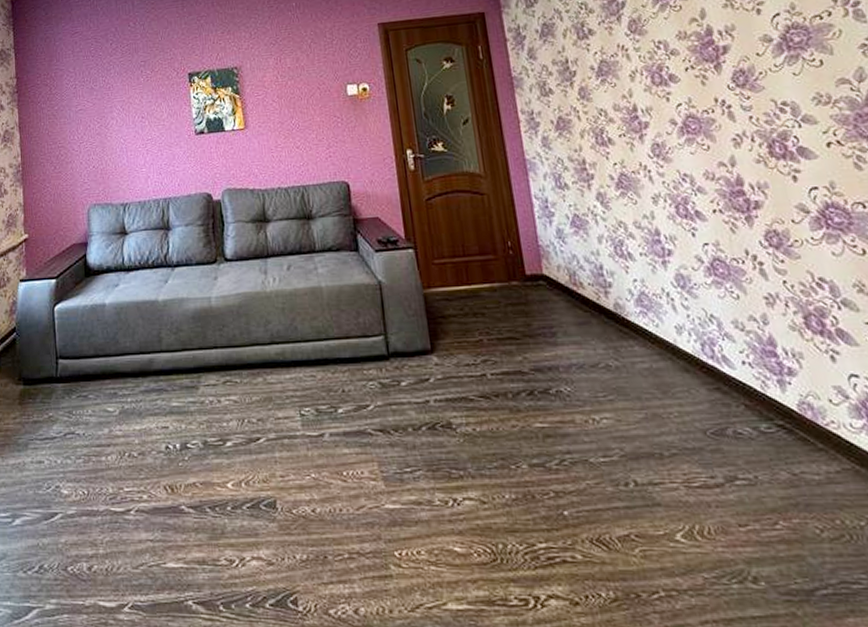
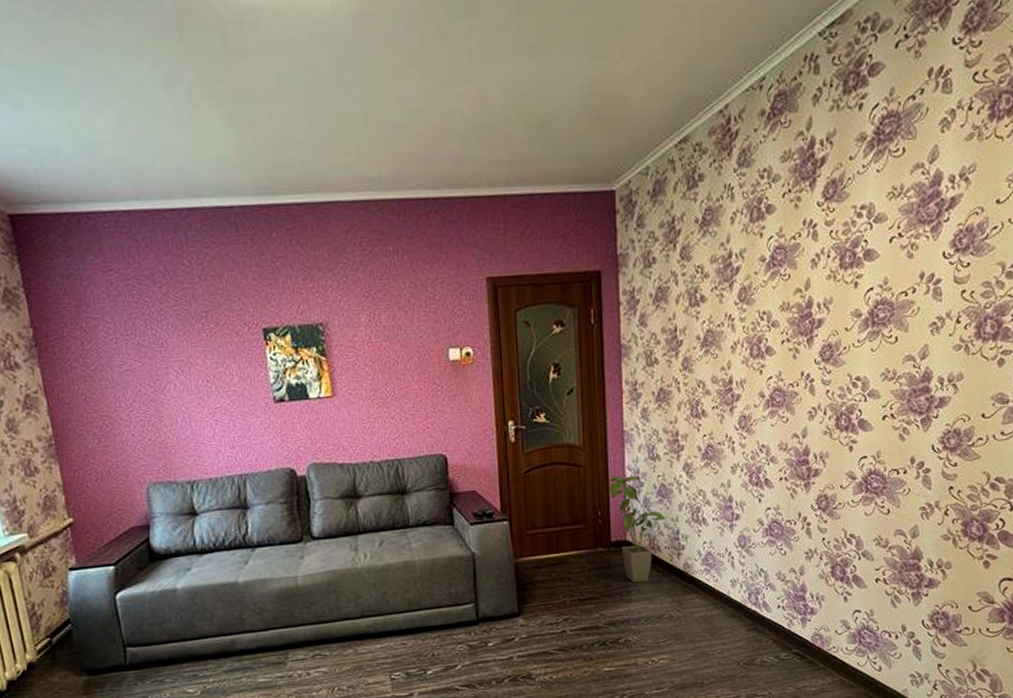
house plant: none [516,204,588,323] -> present [609,475,669,583]

